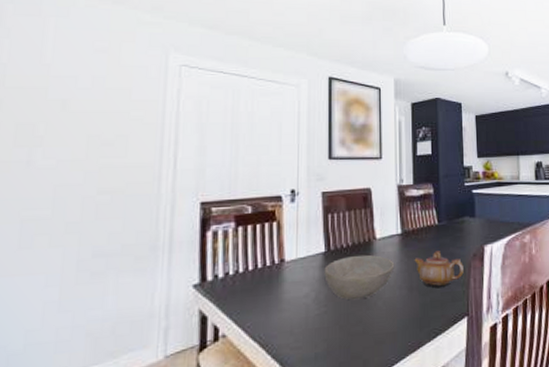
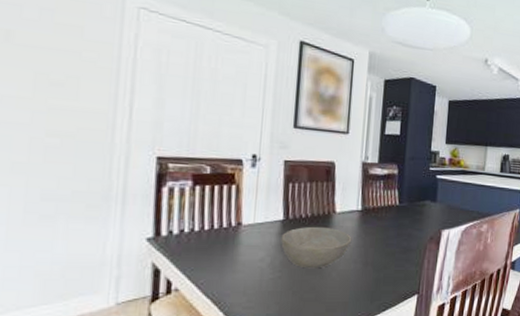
teapot: present [414,251,464,288] -> none [371,230,420,266]

